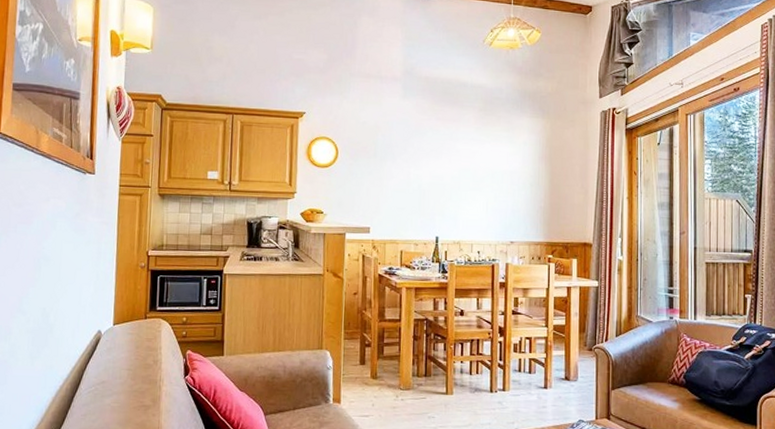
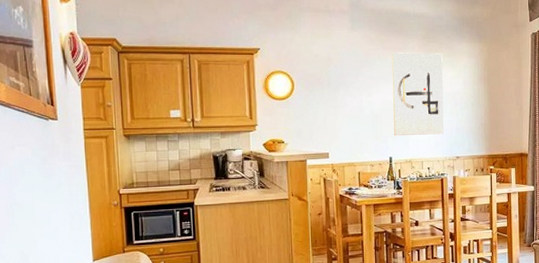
wall art: none [442,124,501,216] -> present [391,52,444,136]

